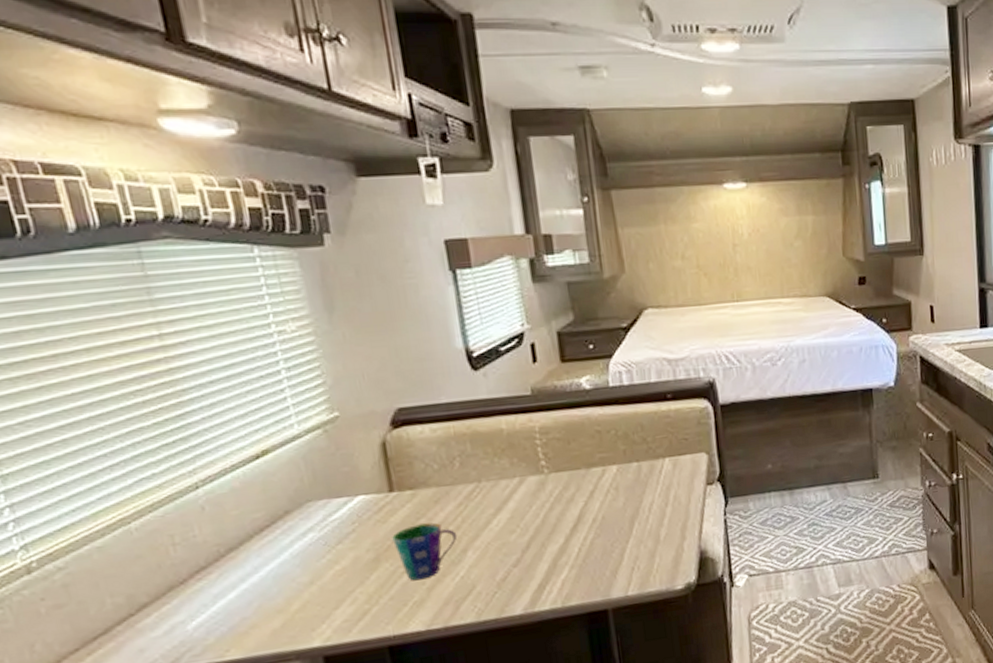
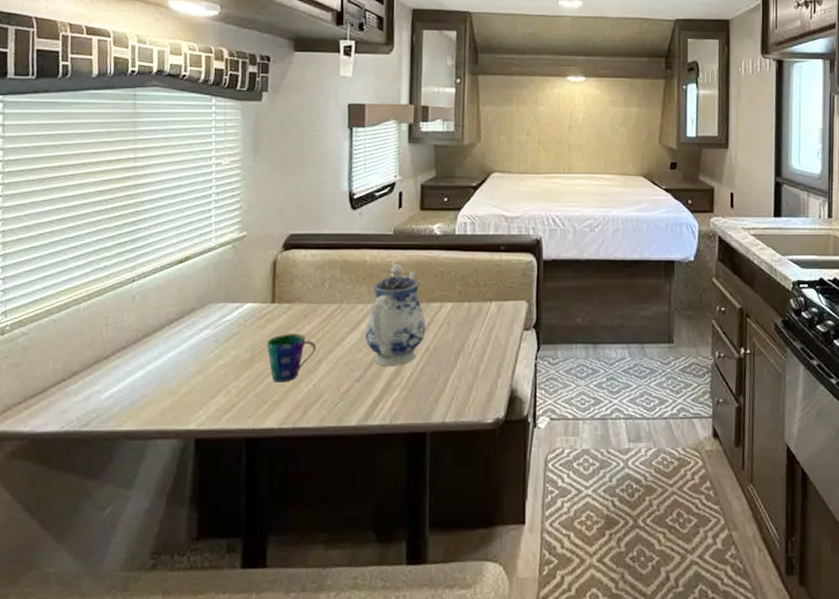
teapot: none [514,428,590,546] -> present [364,264,426,366]

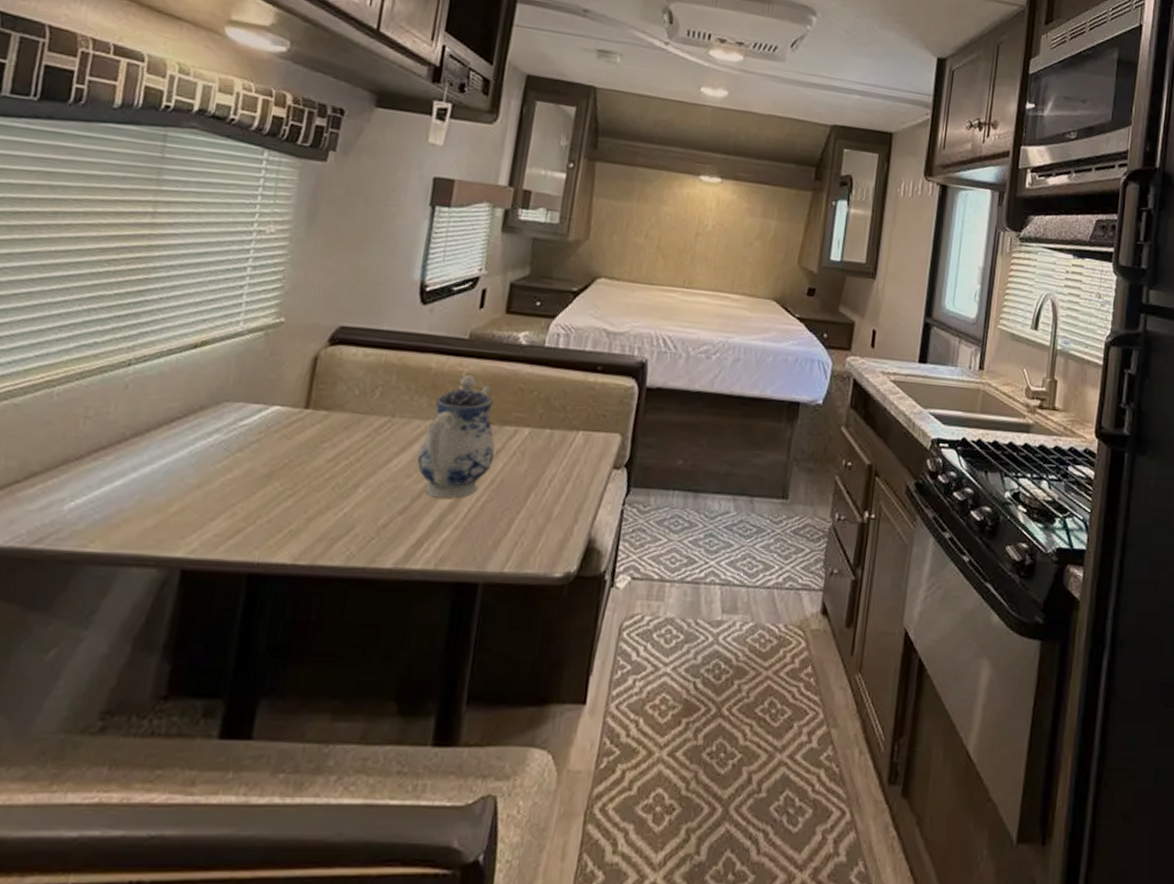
cup: present [266,333,317,383] -> none [290,447,355,508]

